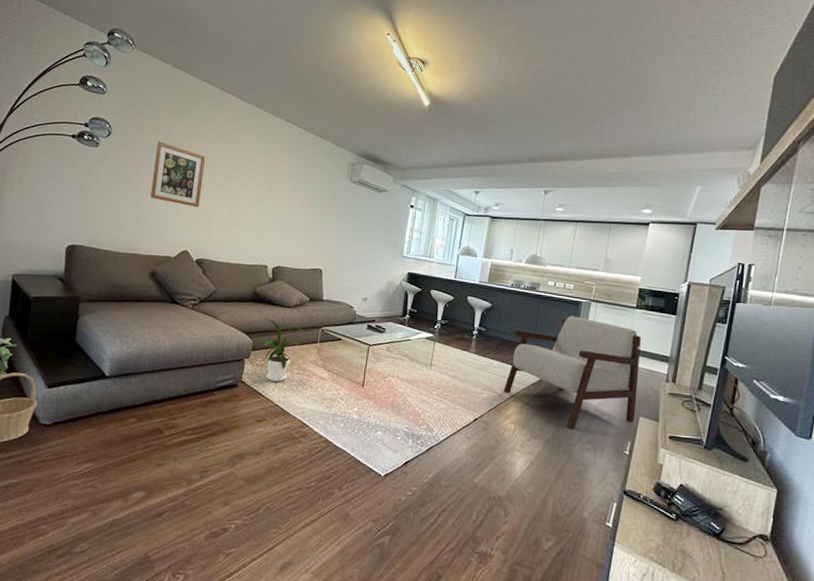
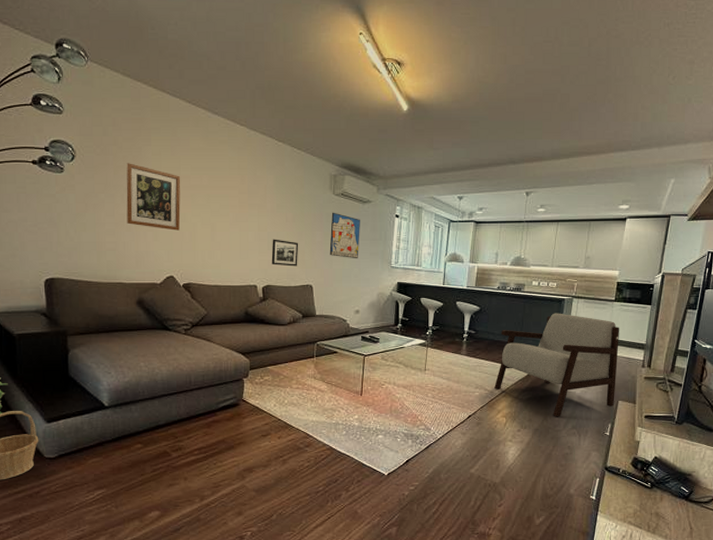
house plant: present [252,319,305,382] -> none [250,338,300,398]
picture frame: none [284,221,313,250] -> present [271,239,299,267]
wall art: none [342,198,375,247] -> present [329,212,360,259]

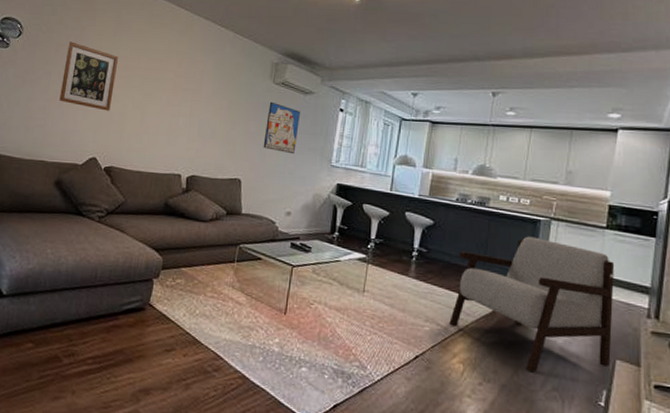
picture frame: present [271,239,299,267] -> none [199,126,231,157]

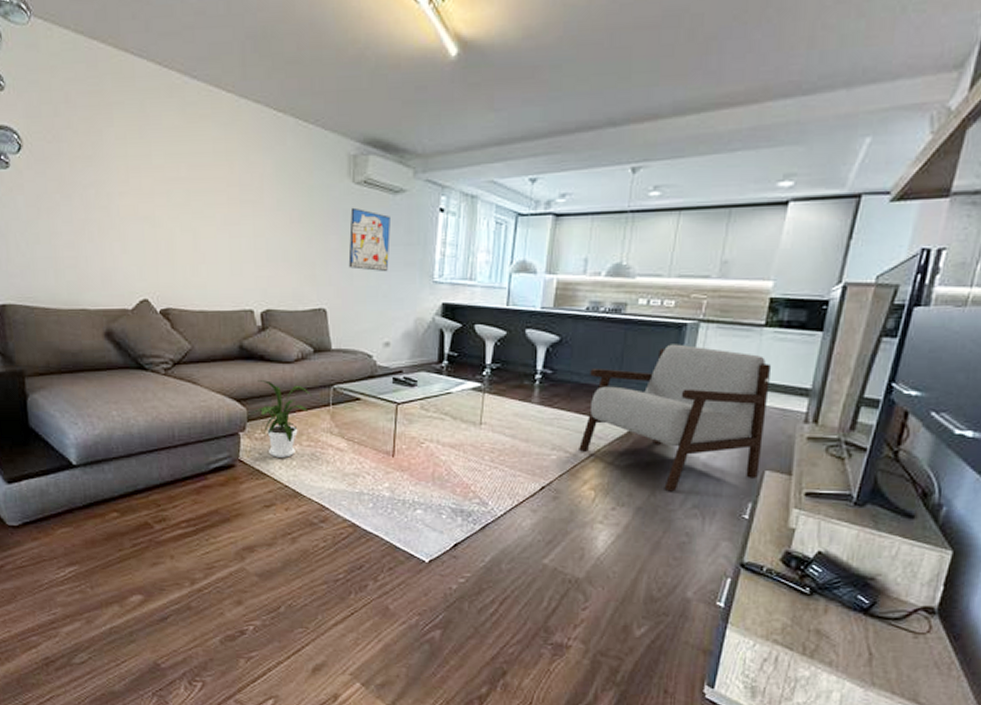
wall art: present [59,41,119,111] -> none [84,151,154,240]
house plant: none [162,234,220,306] -> present [247,380,312,458]

